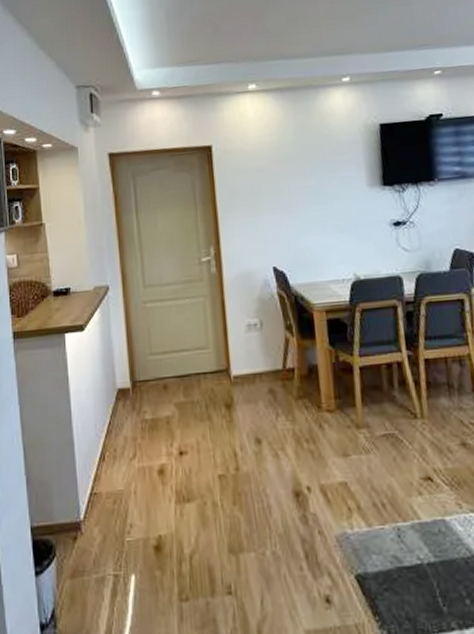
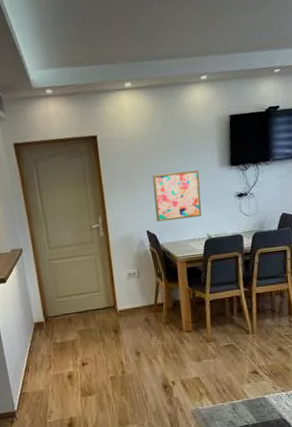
wall art: none [280,190,346,256] -> present [152,169,202,222]

